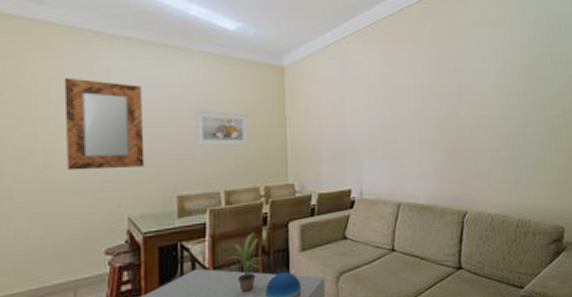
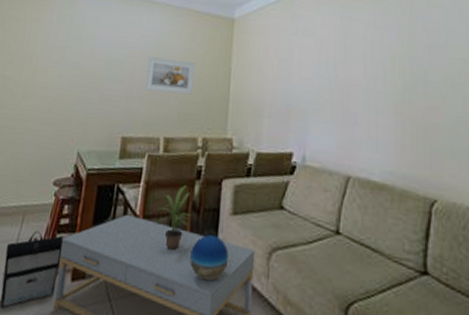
home mirror: present [64,77,145,171] -> none [38,22,108,106]

